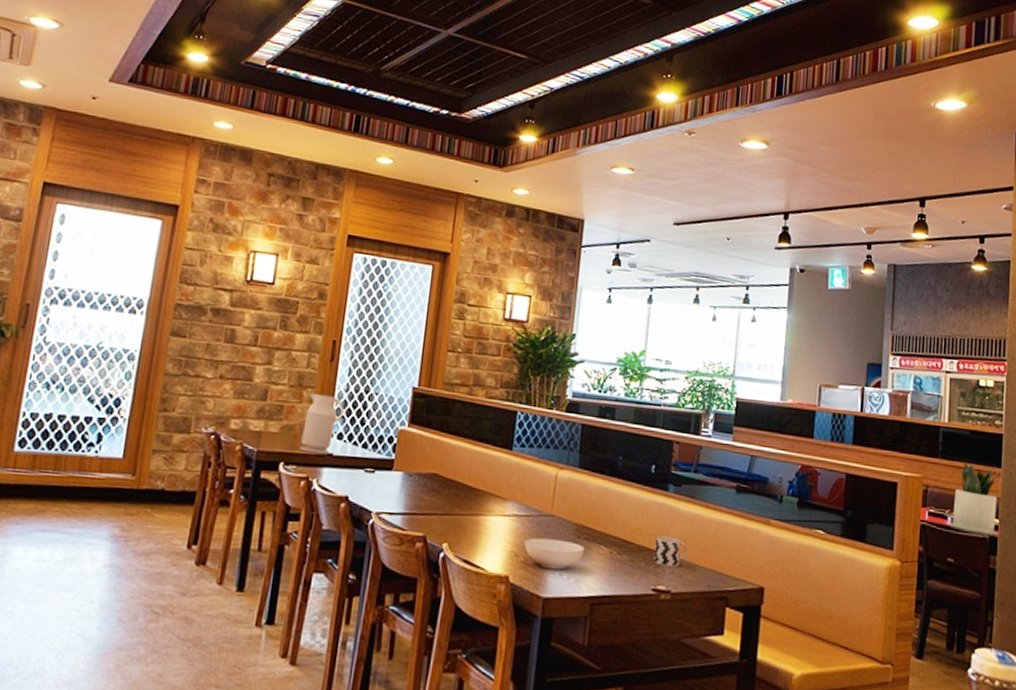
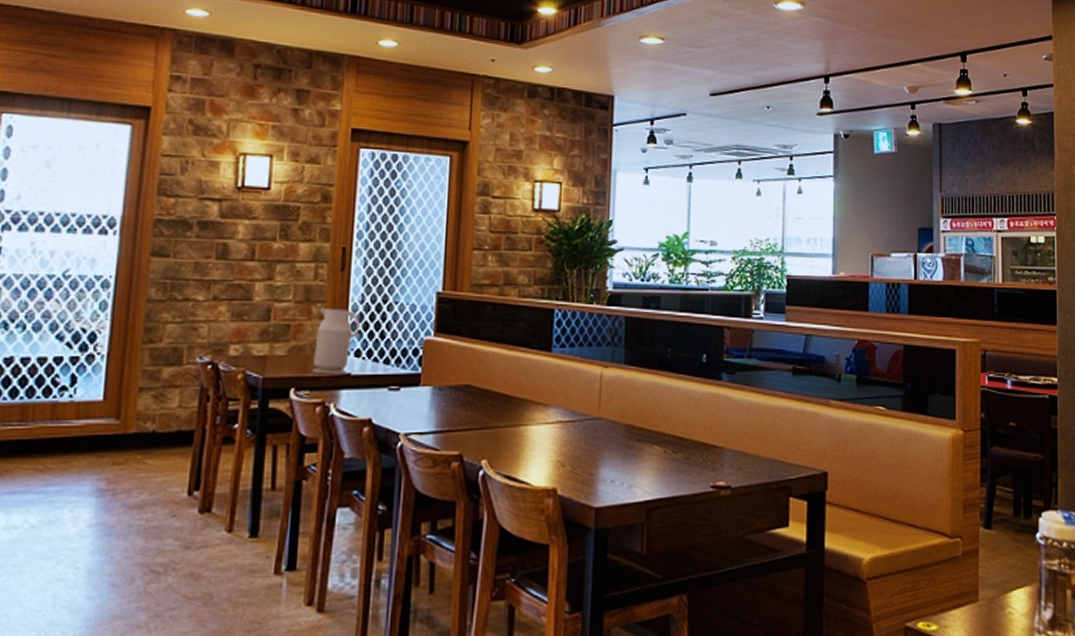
bowl: present [524,538,585,570] -> none [570,443,637,476]
cup: present [653,536,689,567] -> none [711,428,747,461]
planter: present [948,462,999,537] -> none [1008,323,1059,396]

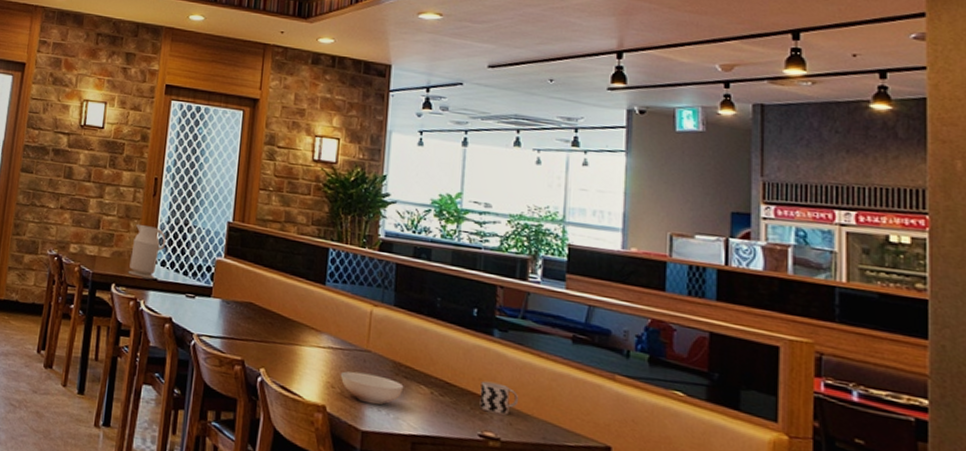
bowl: none [570,443,637,476] -> present [340,371,404,405]
cup: none [711,428,747,461] -> present [479,380,519,415]

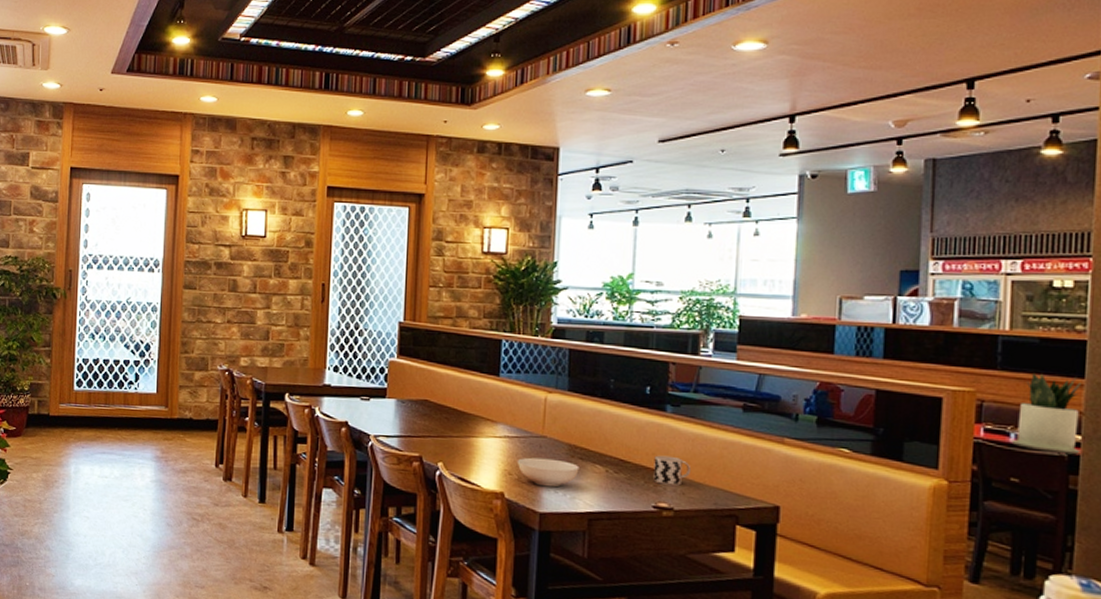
water jug: present [127,224,166,280] -> none [300,331,337,386]
planter: none [854,330,930,421] -> present [1011,374,1082,455]

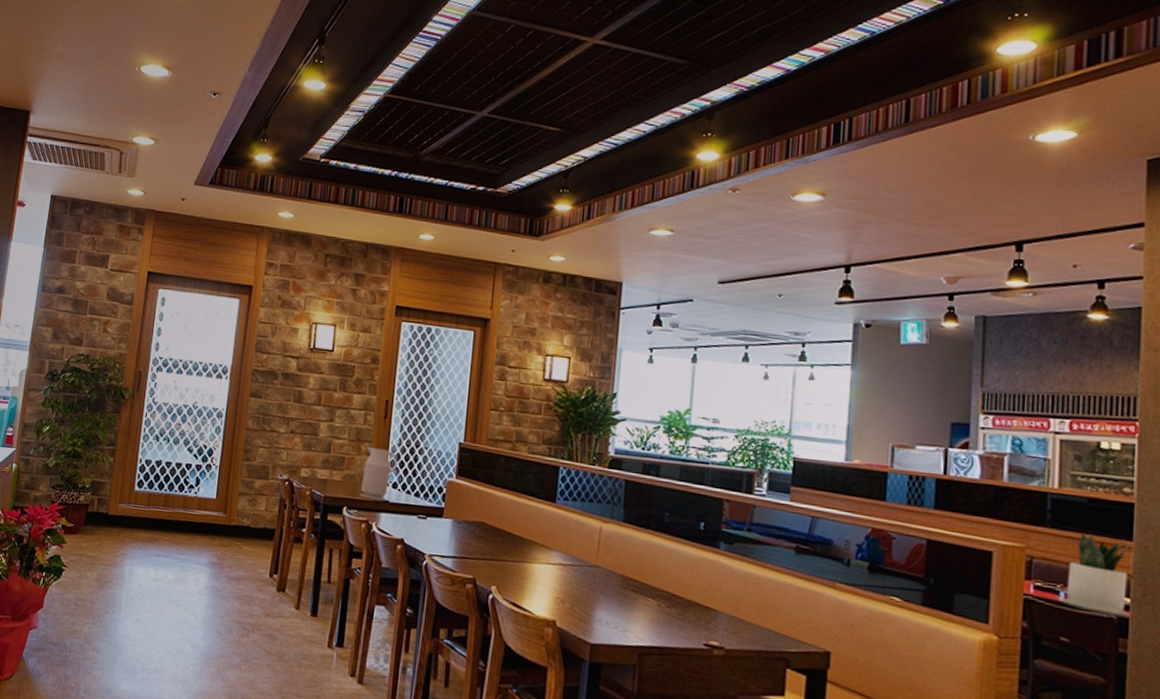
water jug: none [300,331,337,386] -> present [359,447,398,502]
bowl: present [517,457,580,487] -> none [569,586,632,619]
cup: present [653,455,692,486] -> none [705,592,743,625]

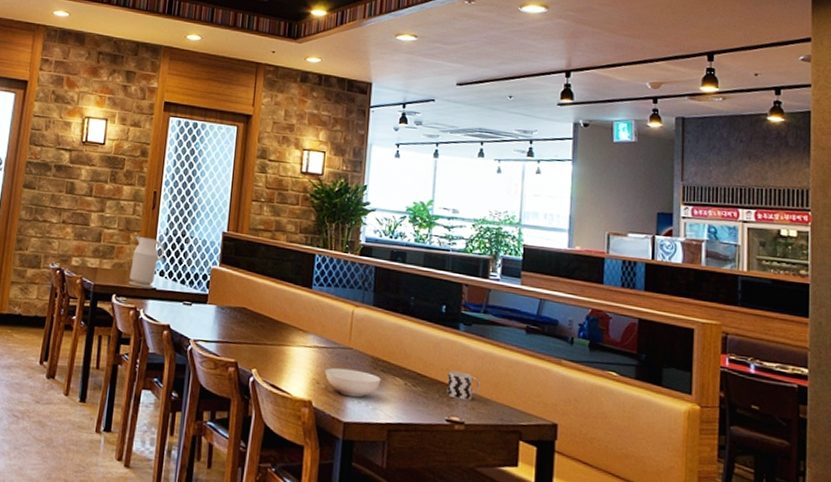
bowl: none [569,586,632,619] -> present [324,367,381,398]
cup: none [705,592,743,625] -> present [447,370,481,401]
planter: present [1061,533,1131,618] -> none [751,311,809,387]

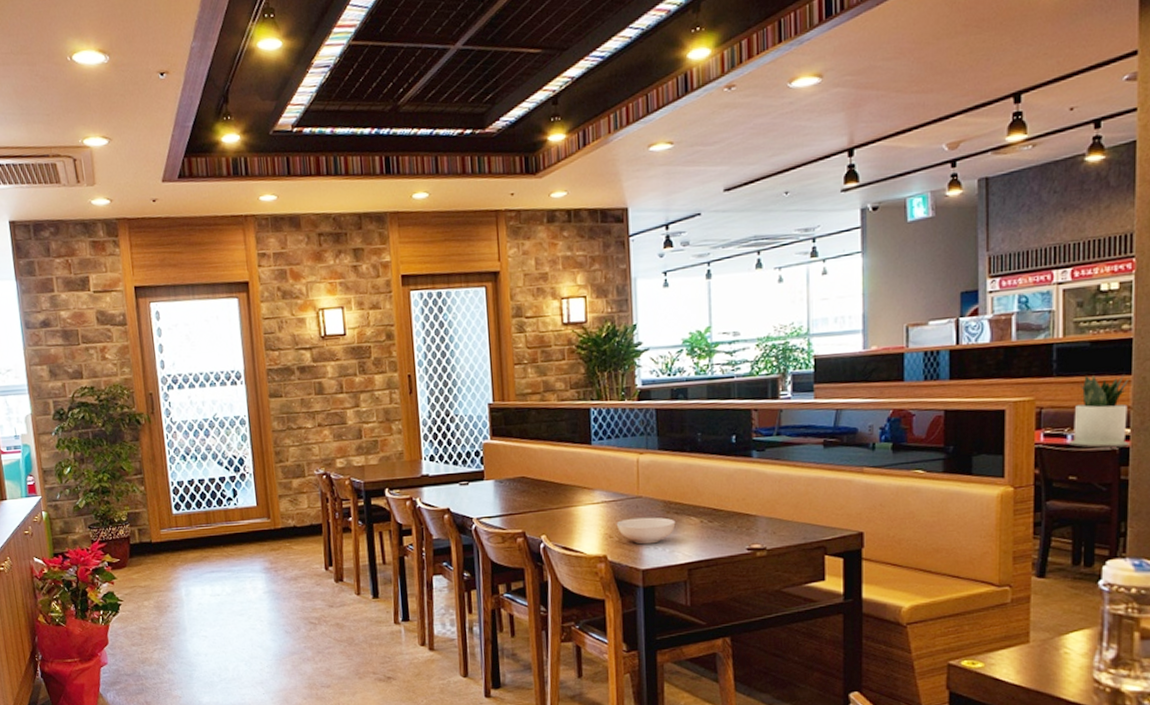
water jug: present [128,236,165,290] -> none [397,424,431,478]
cup: present [447,370,481,401] -> none [745,499,780,527]
planter: none [751,311,809,387] -> present [1068,375,1131,449]

